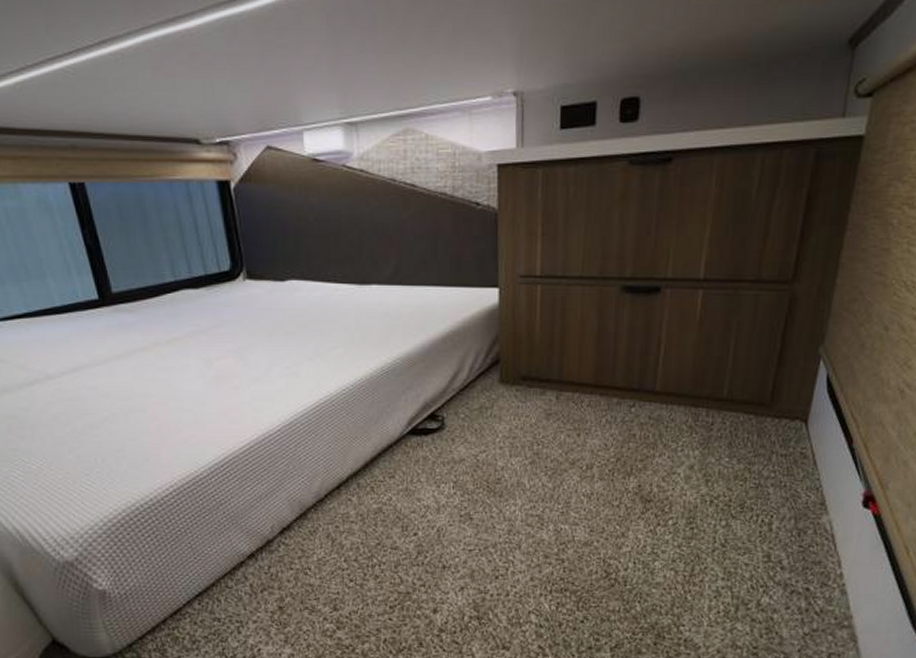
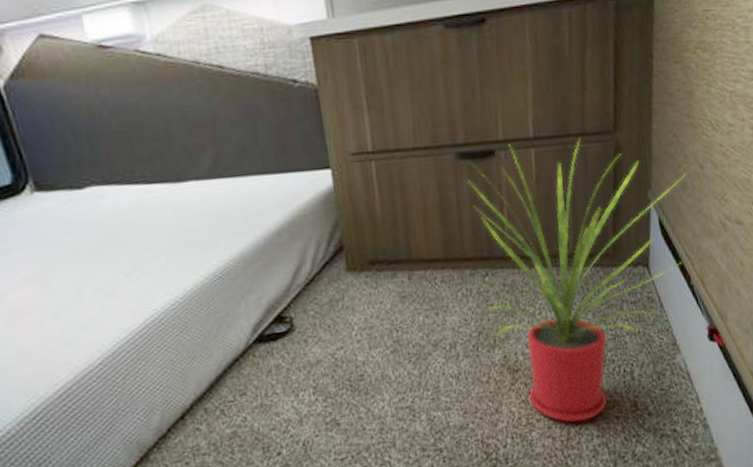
house plant: none [615,284,869,561] -> present [467,137,688,423]

